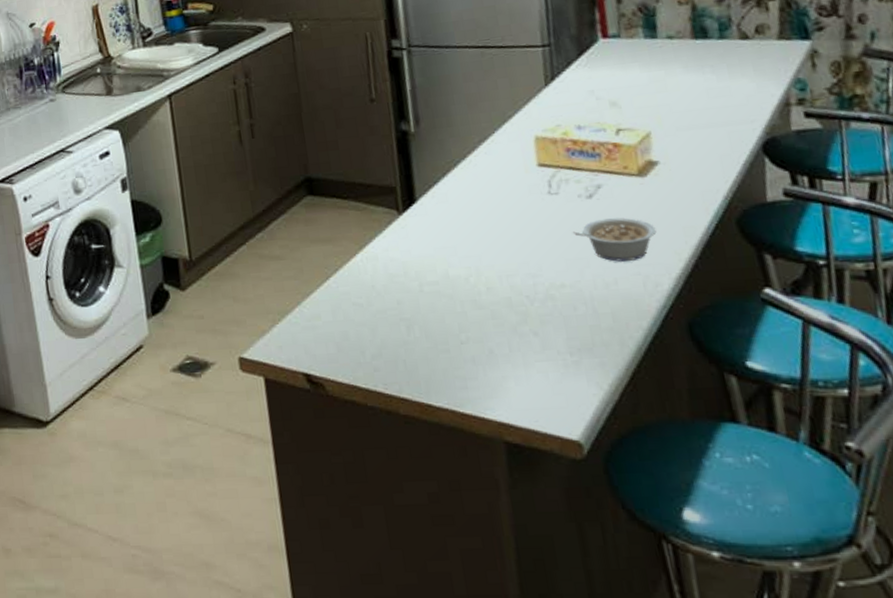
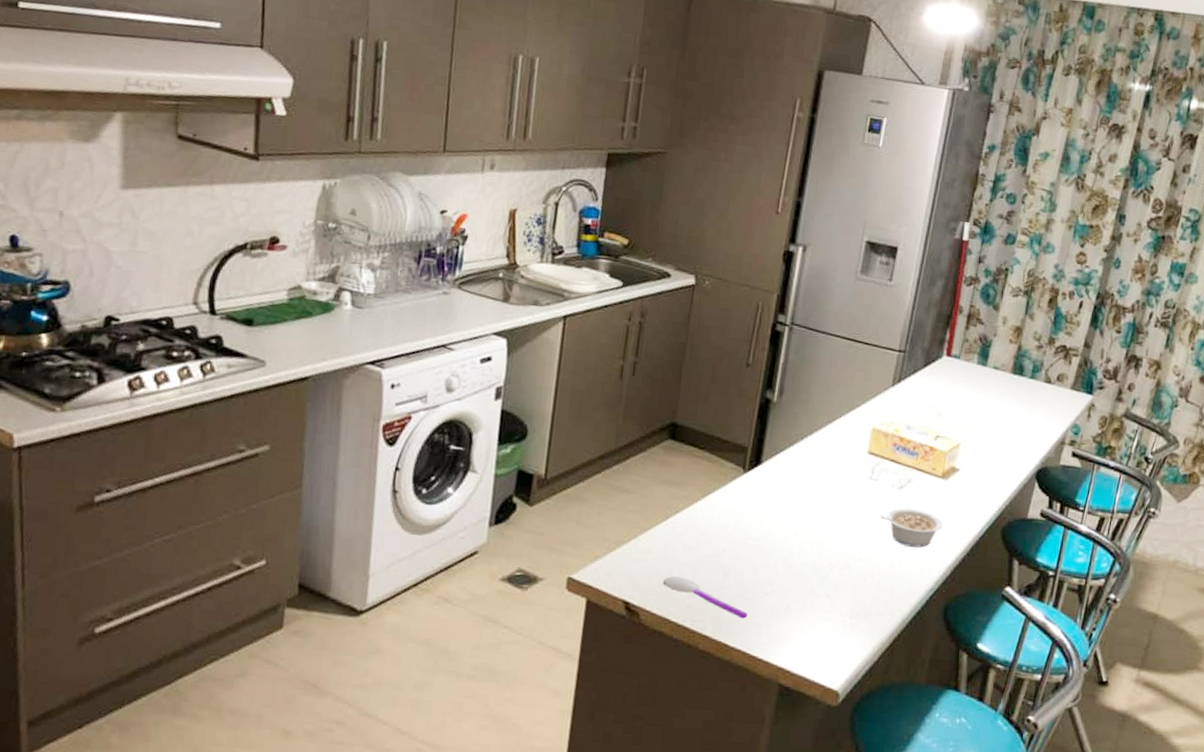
spoon: none [340,339,446,374] -> present [663,576,748,619]

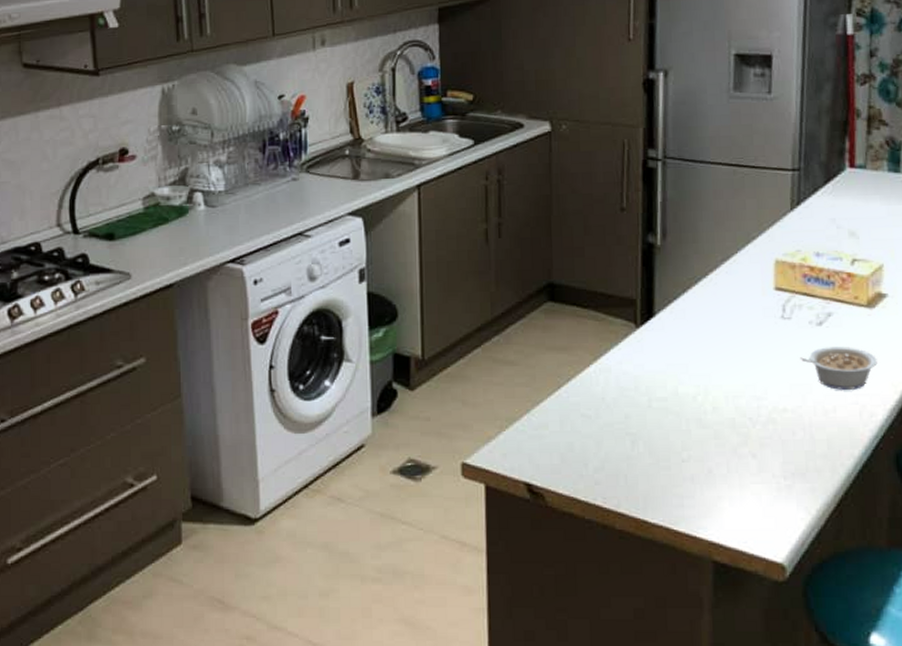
spoon: present [663,576,748,619] -> none [565,451,665,490]

